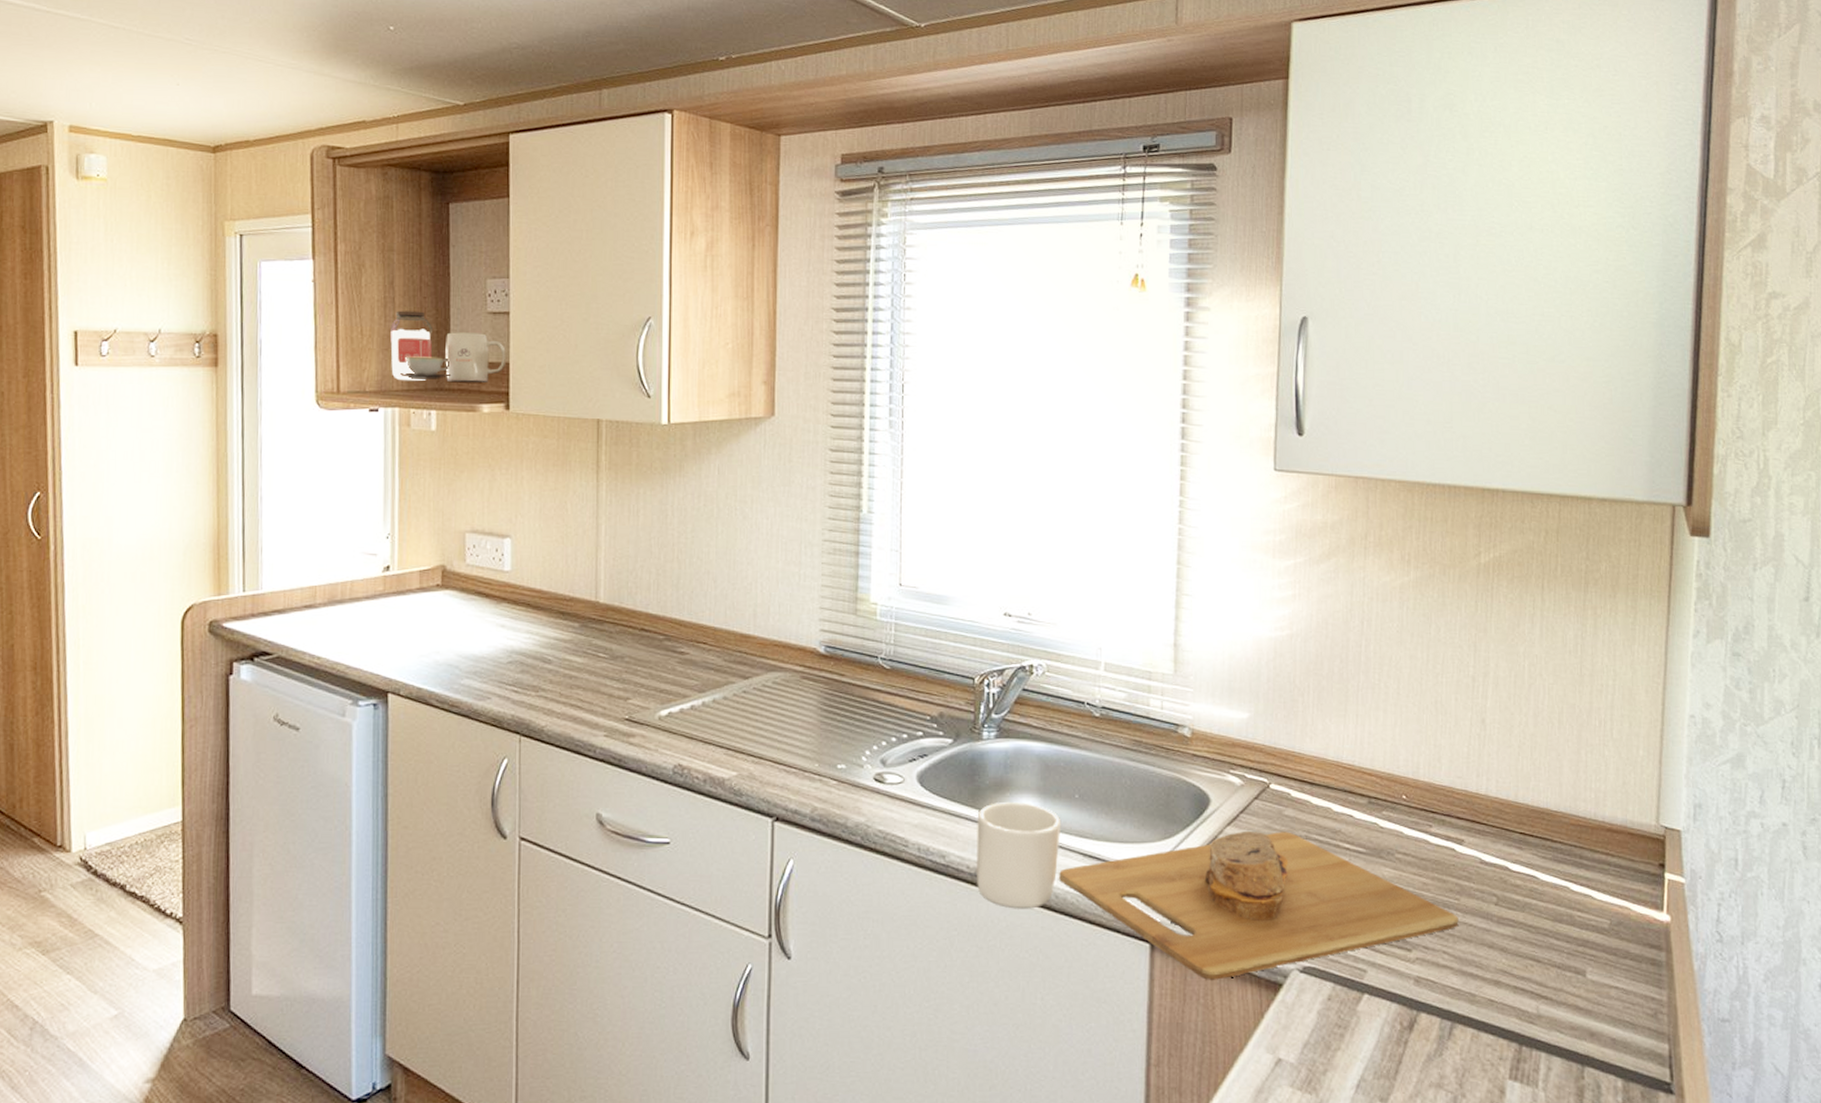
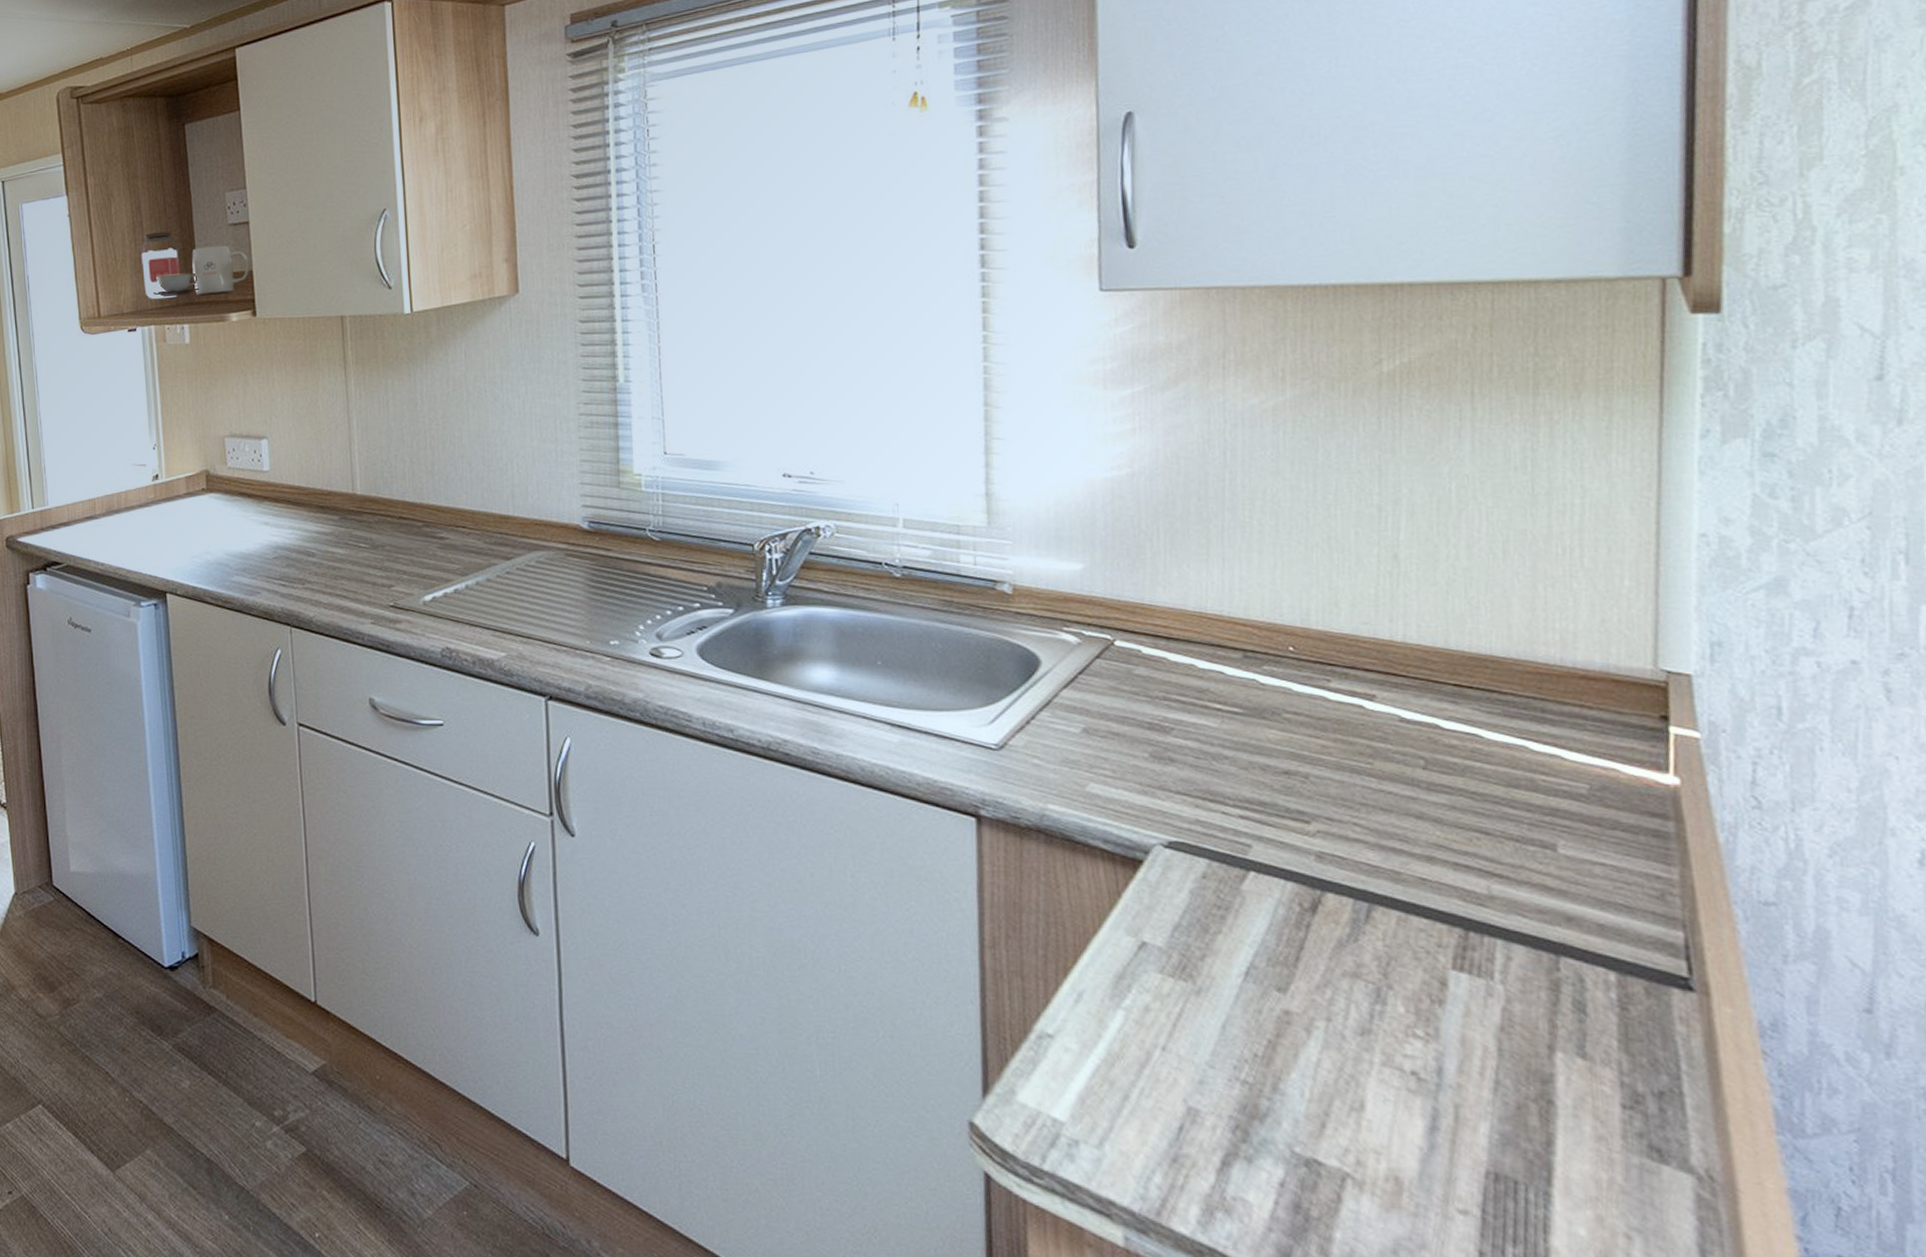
mug: present [976,801,1062,909] -> none [766,671,864,783]
cutting board: present [1059,830,1459,981] -> none [864,693,1373,858]

